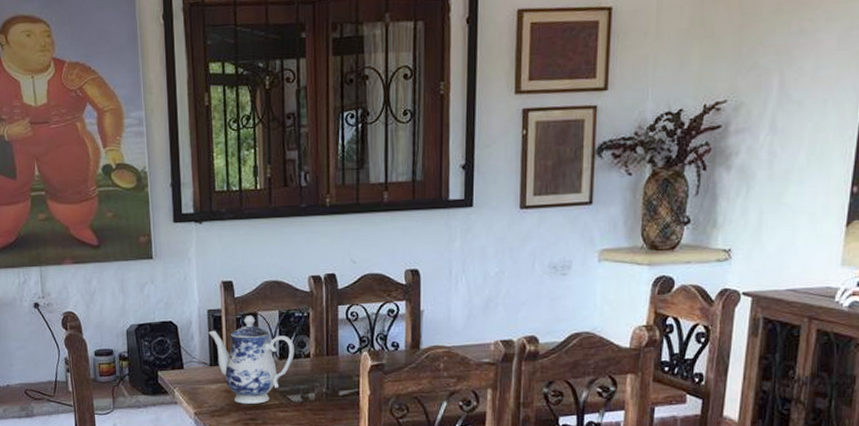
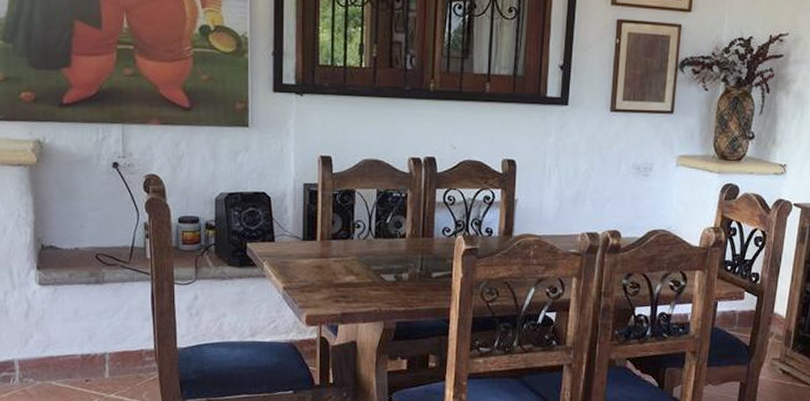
teapot: present [208,316,294,404] -> none [303,192,390,281]

